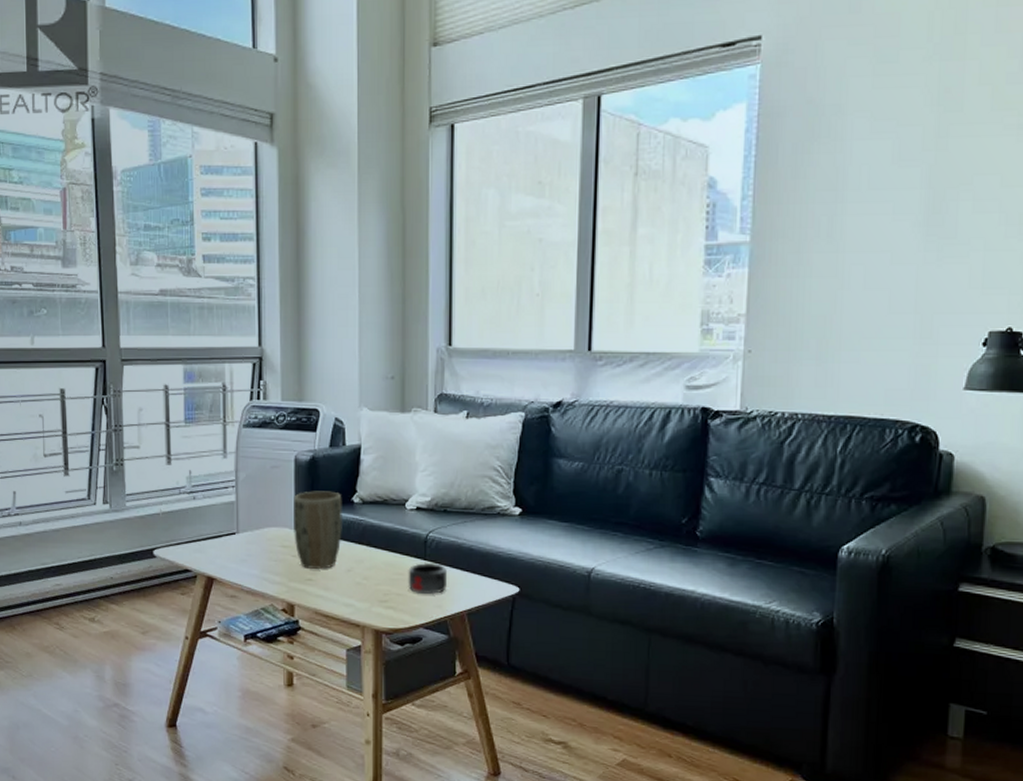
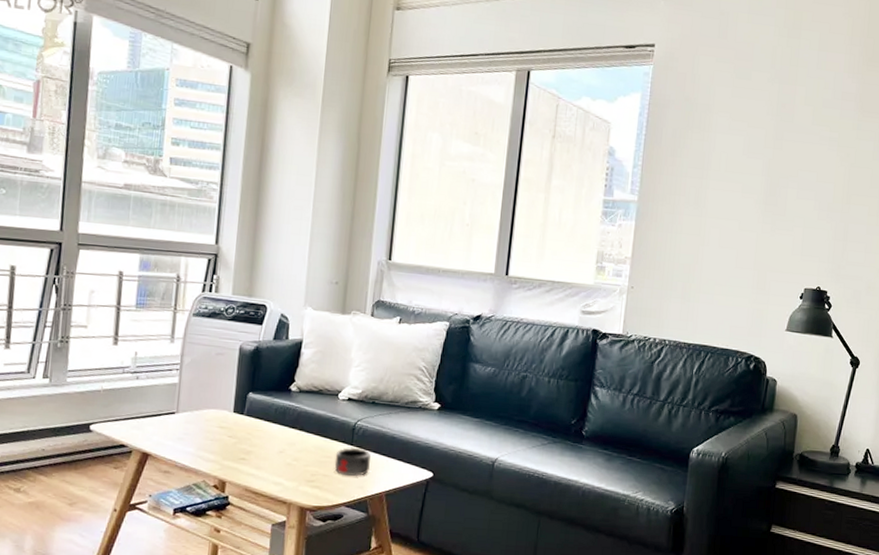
plant pot: present [294,491,342,569] -> none [231,378,281,450]

